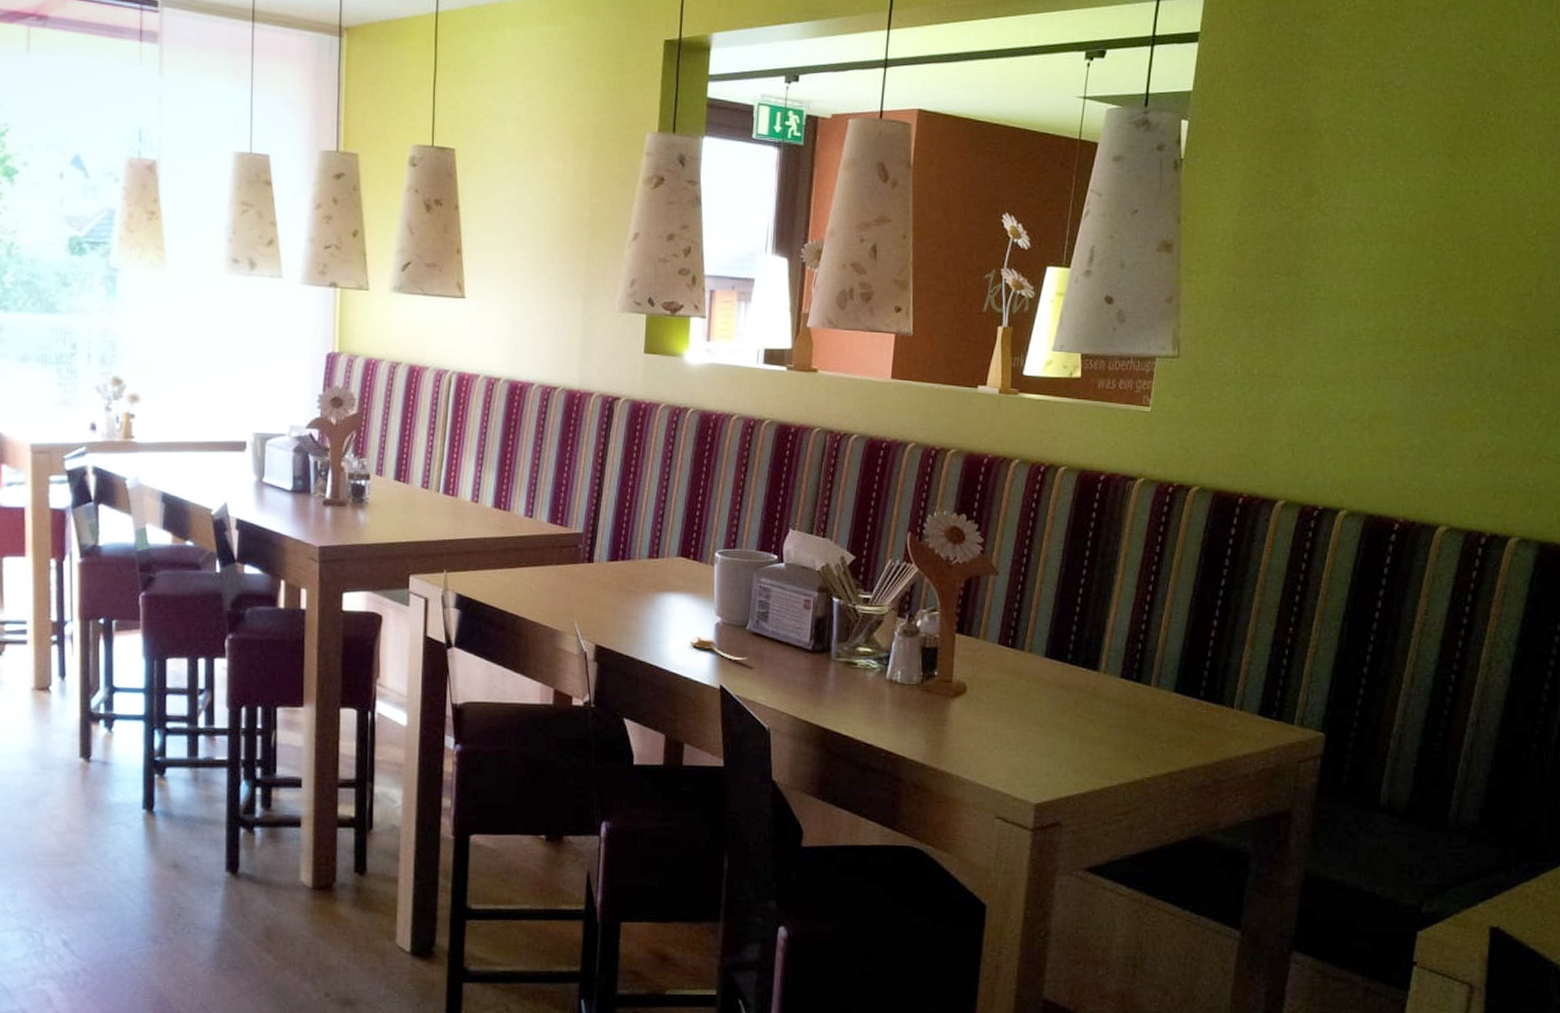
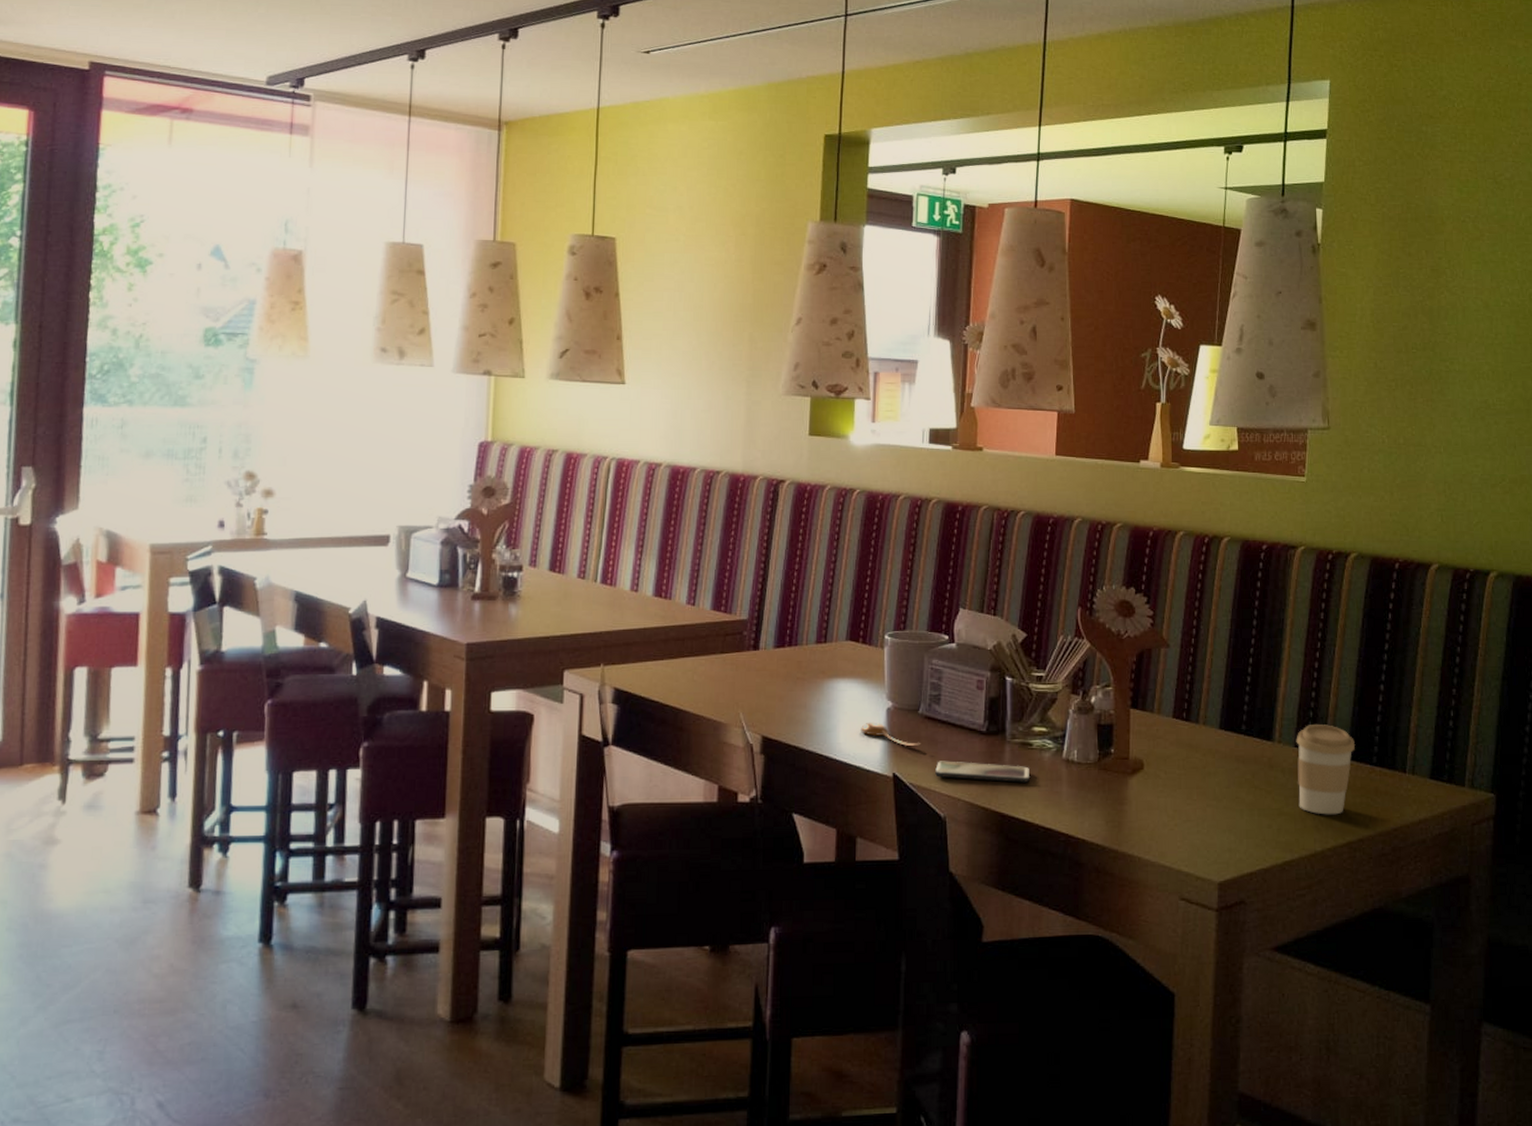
smartphone: none [761,675,854,700] -> present [935,761,1031,783]
coffee cup: none [1121,657,1184,746] -> present [1296,725,1356,815]

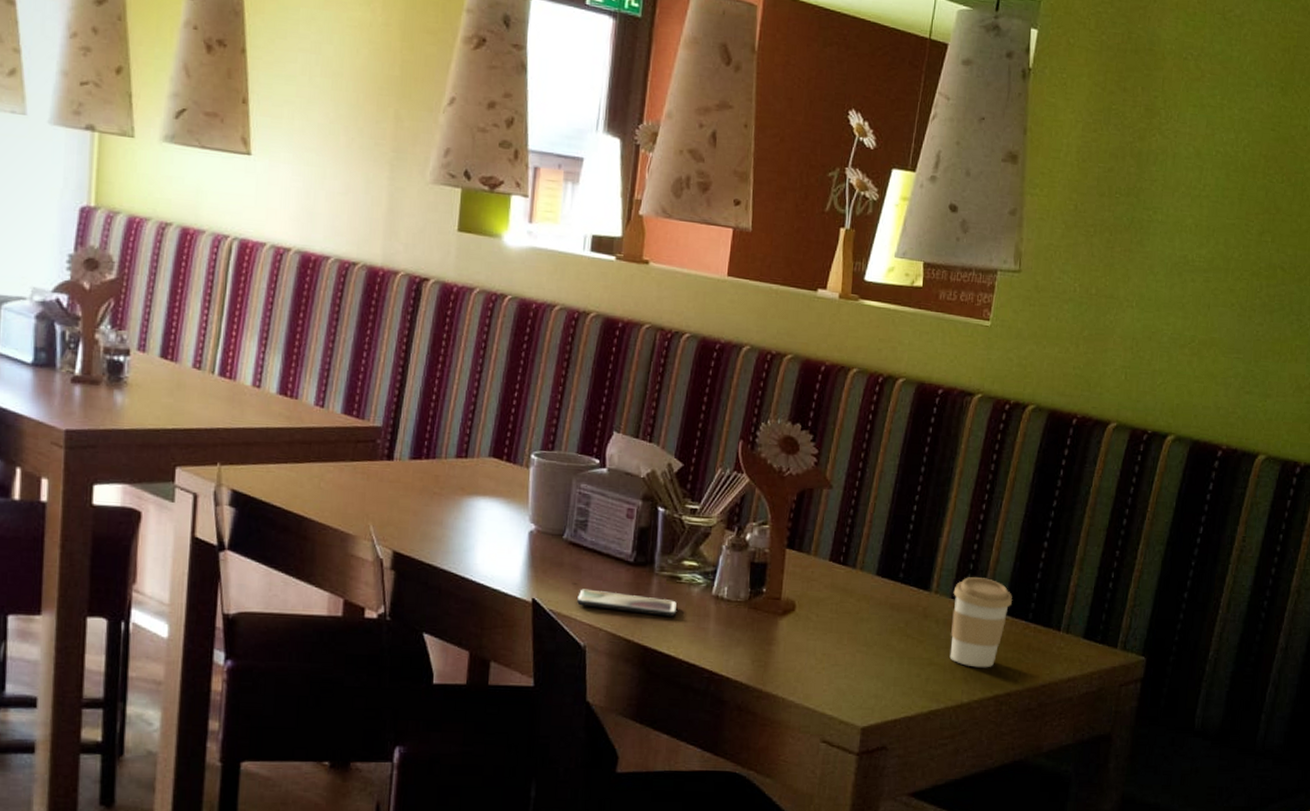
spoon: present [861,722,922,747] -> none [500,544,564,573]

